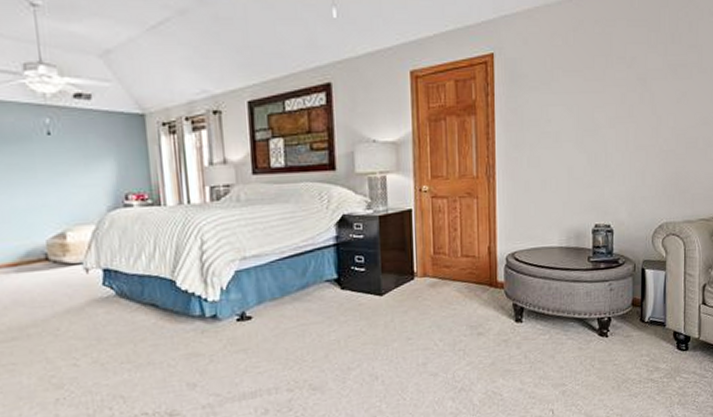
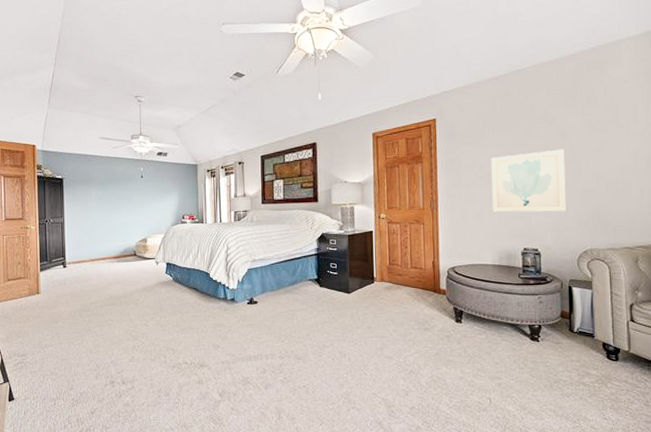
wall art: none [561,98,644,180] -> present [491,149,566,212]

